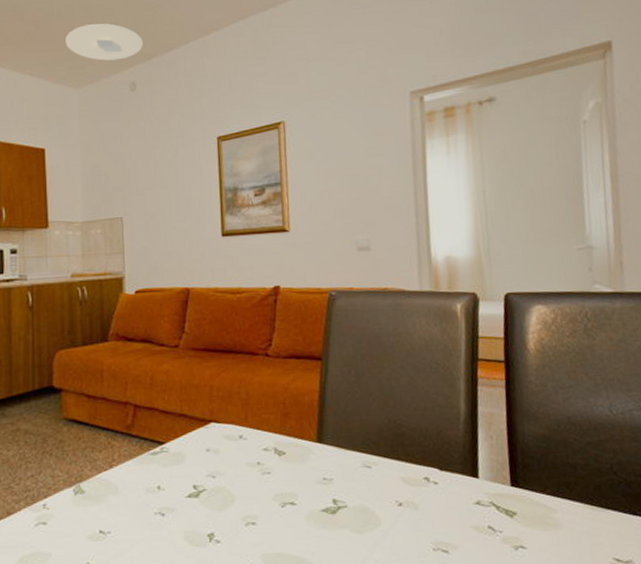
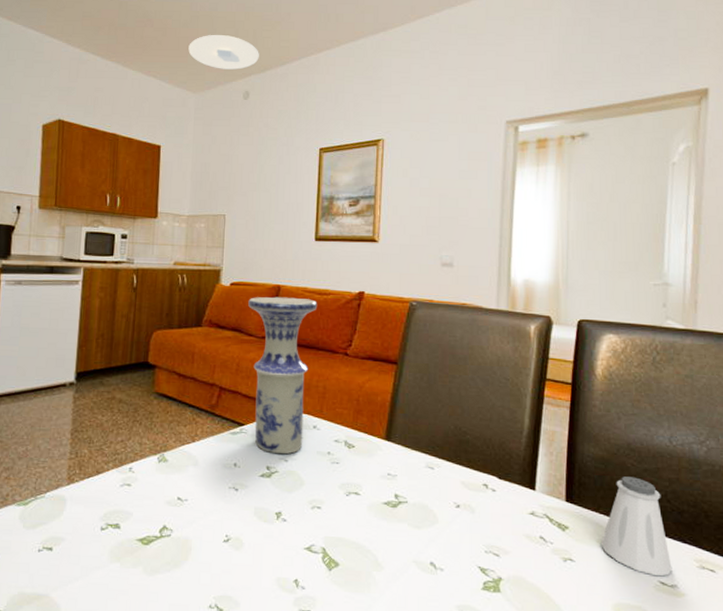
vase: none [156,299,232,471] -> present [248,296,318,455]
saltshaker: none [550,452,626,554] -> present [600,476,672,577]

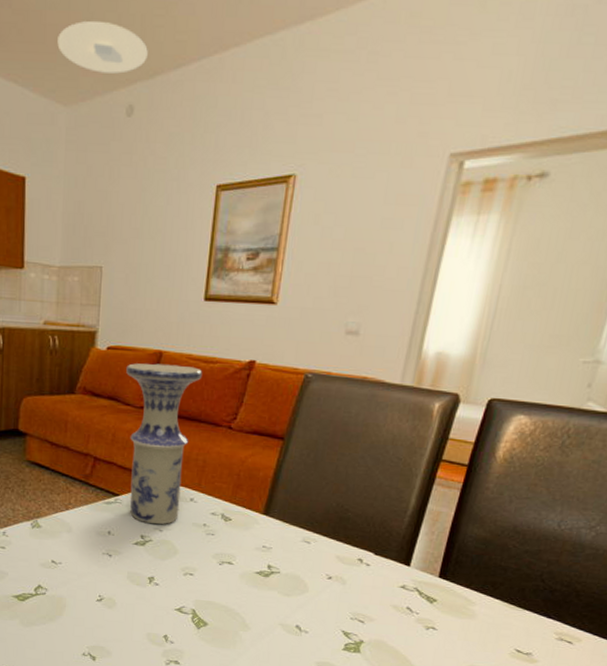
saltshaker: present [600,476,672,577] -> none [465,557,537,645]

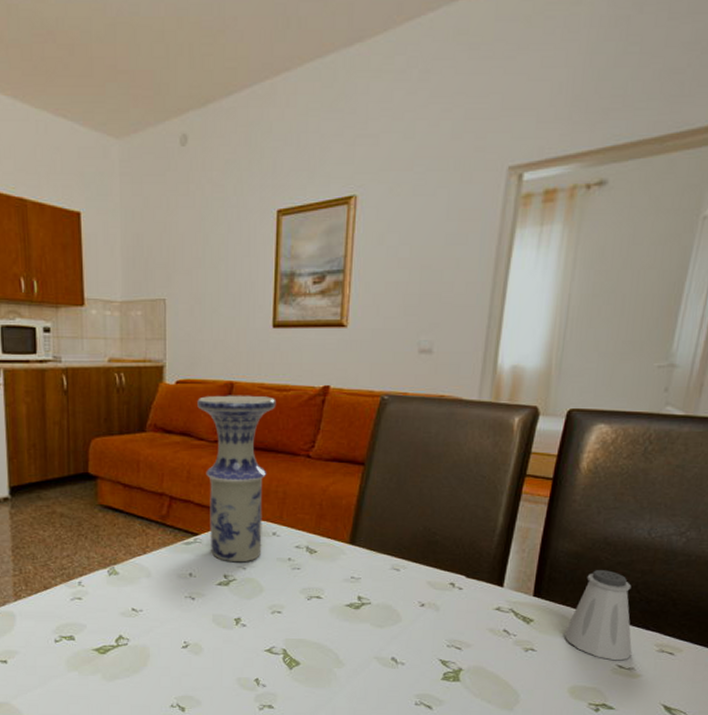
ceiling light: present [57,21,148,74] -> none [105,53,198,104]
saltshaker: none [465,557,537,645] -> present [564,570,632,661]

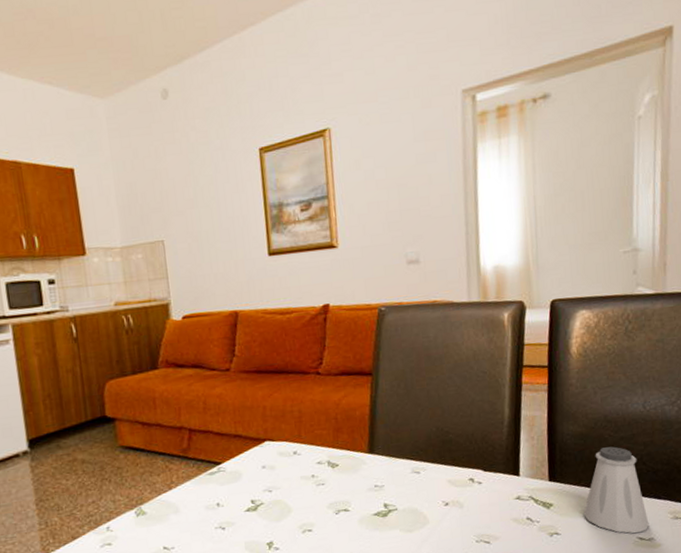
vase: present [197,395,277,563] -> none [205,321,285,487]

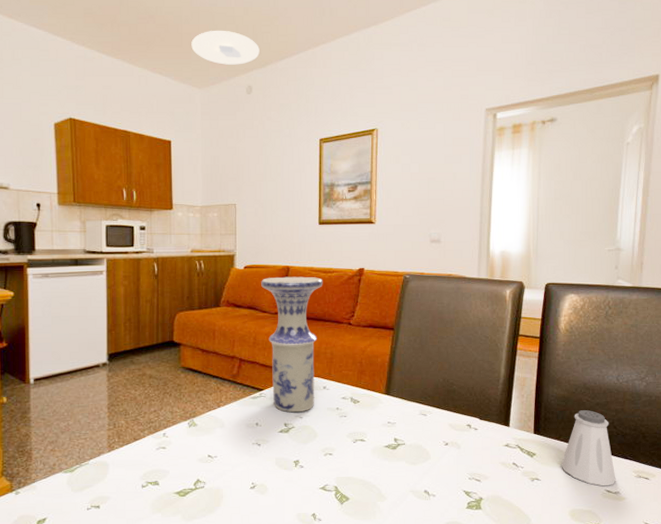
ceiling light: none [84,20,173,65] -> present [191,31,260,65]
vase: none [205,321,285,487] -> present [261,276,323,413]

